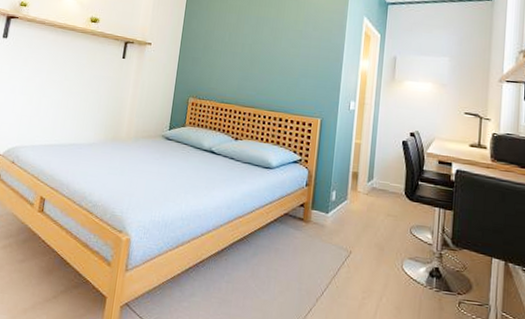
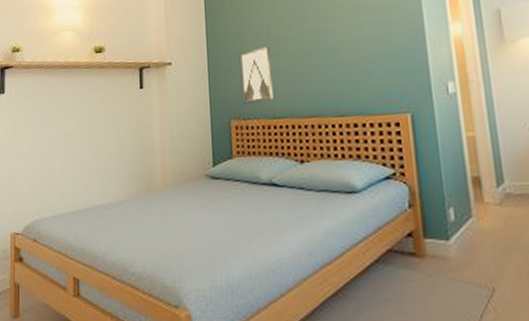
wall art: none [200,47,230,88] -> present [239,47,274,105]

